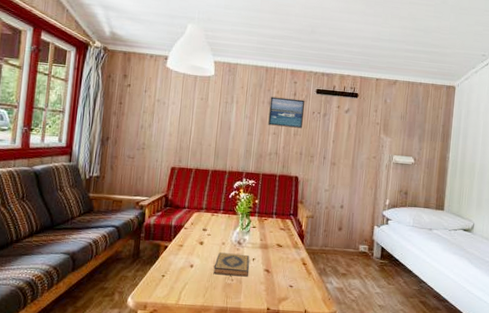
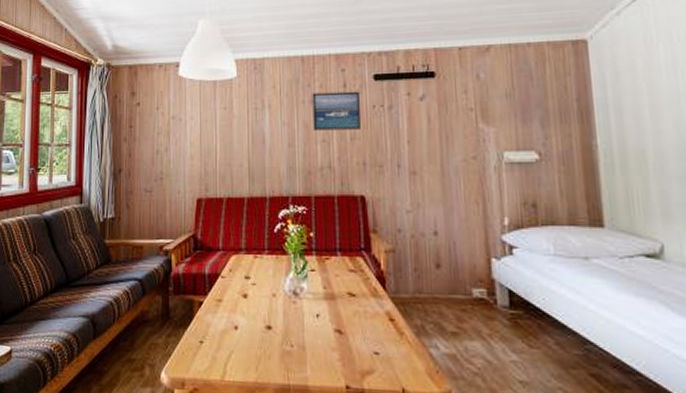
hardback book: present [213,252,250,277] -> none [265,307,314,341]

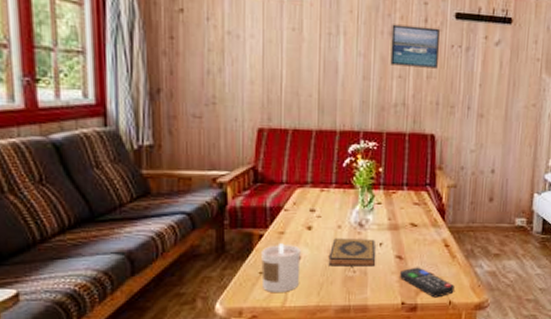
candle: none [201,311,238,365] -> present [261,243,301,292]
hardback book: none [265,307,314,341] -> present [328,238,376,267]
remote control: none [341,343,407,384] -> present [400,267,454,298]

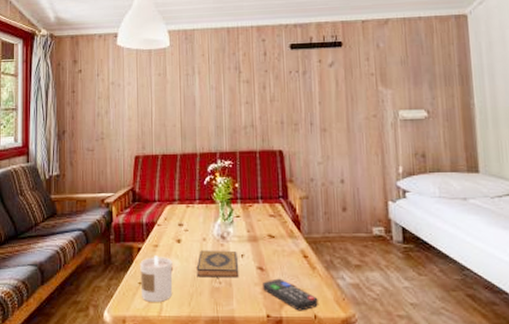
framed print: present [390,24,440,69] -> none [237,59,279,94]

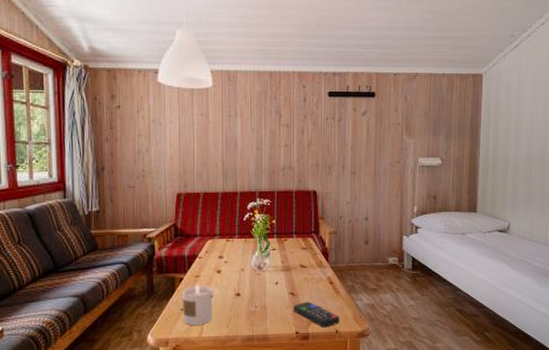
hardback book: present [196,250,239,278] -> none [235,279,273,303]

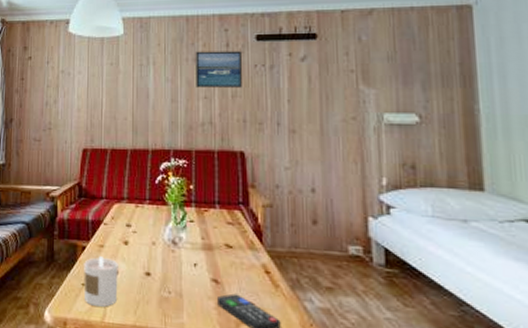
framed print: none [278,105,316,137] -> present [195,51,242,88]

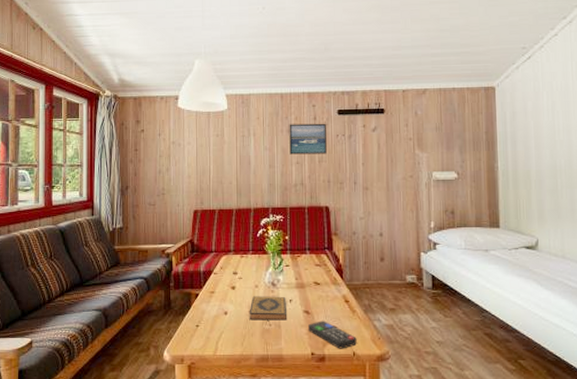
candle: present [83,256,118,307] -> none [197,301,227,342]
hardback book: none [144,255,191,289] -> present [249,296,288,321]

